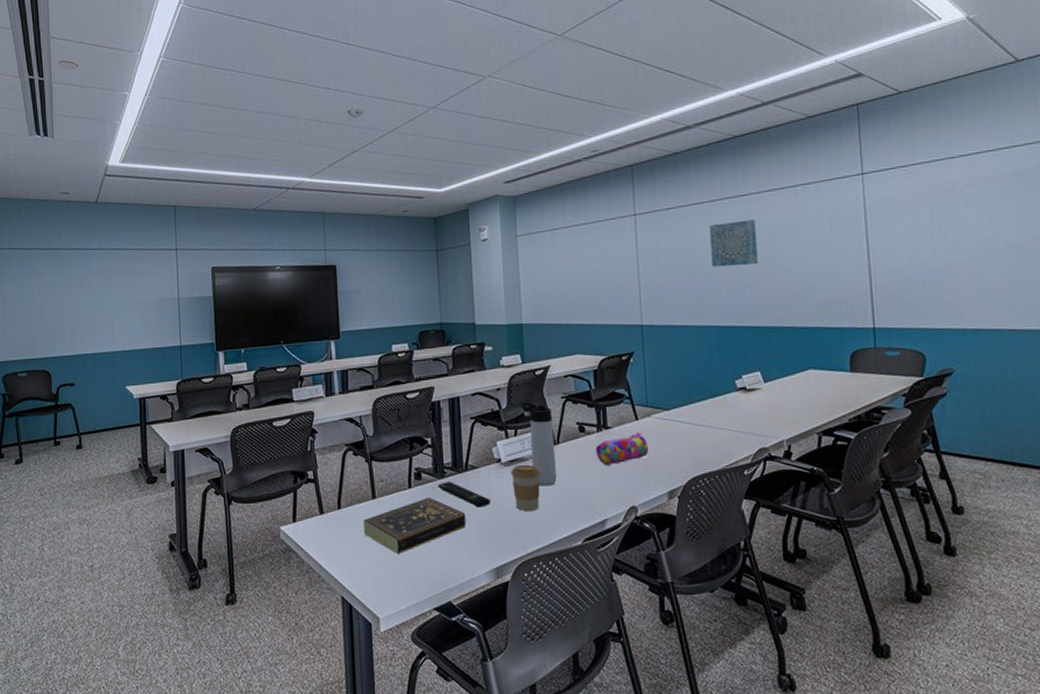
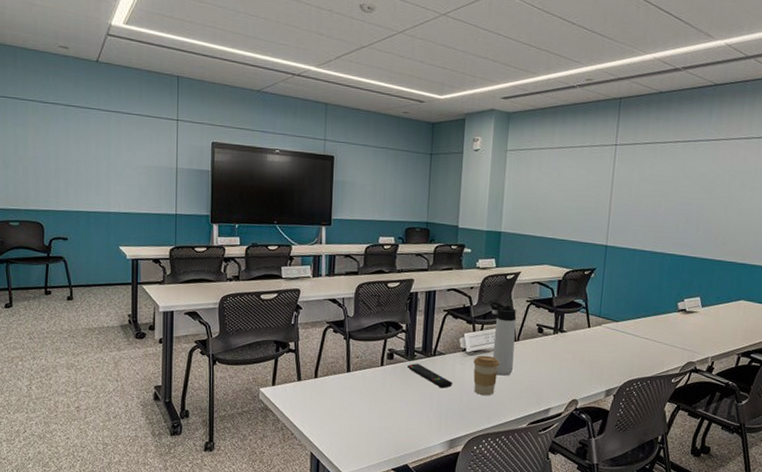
book: present [362,498,466,554] -> none [335,375,429,421]
pencil case: present [596,432,649,466] -> none [550,338,596,364]
wall art: present [710,220,758,267] -> none [676,162,720,204]

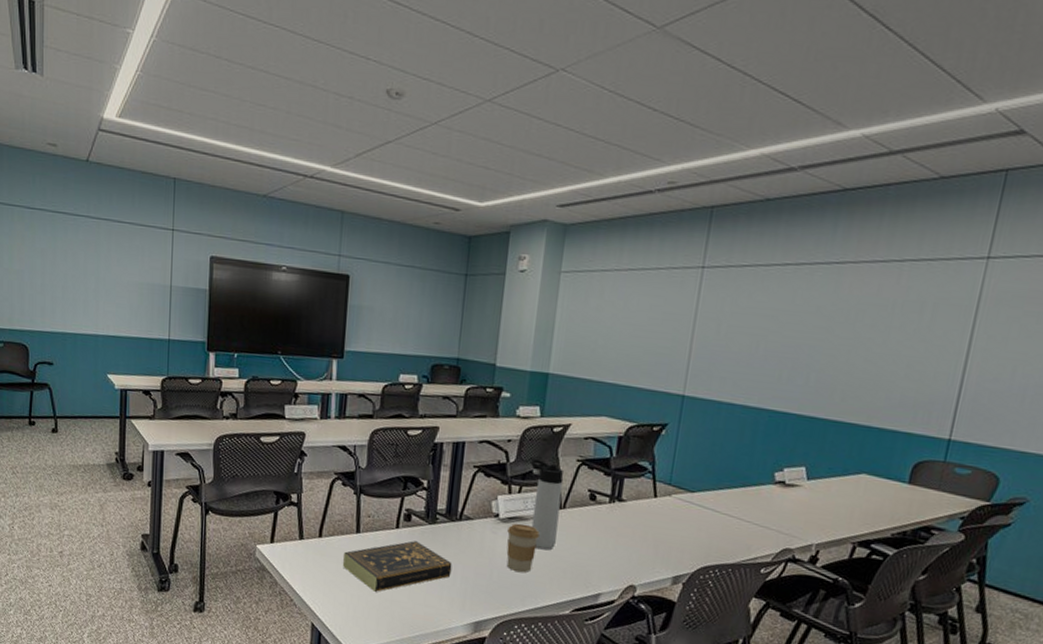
book: none [335,375,429,421] -> present [342,541,452,592]
remote control: present [407,363,453,388] -> none [427,528,482,560]

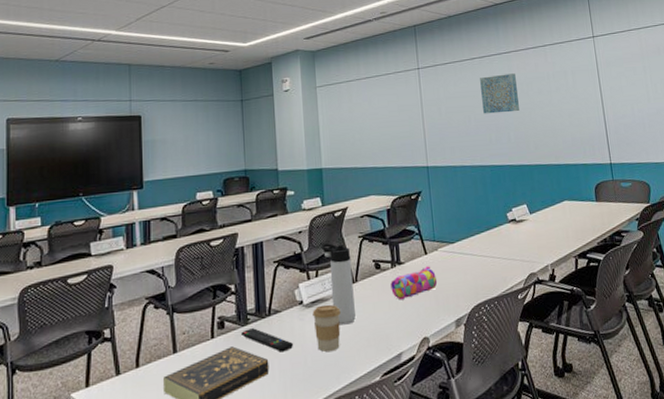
remote control: none [427,528,482,560] -> present [241,328,294,352]
pencil case: none [603,510,662,540] -> present [391,266,438,300]
wall art: none [780,292,844,347] -> present [480,73,519,114]

